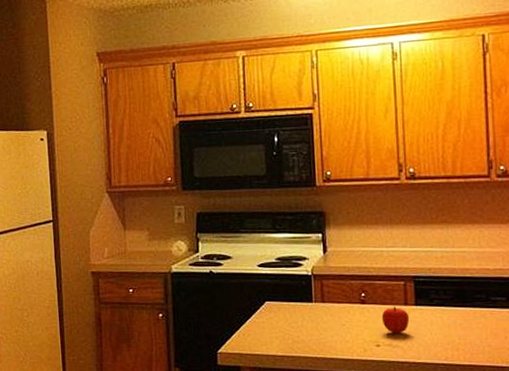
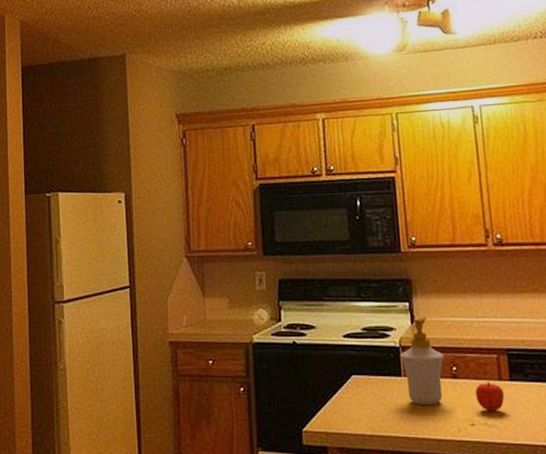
soap bottle: none [312,247,354,329] -> present [400,317,445,406]

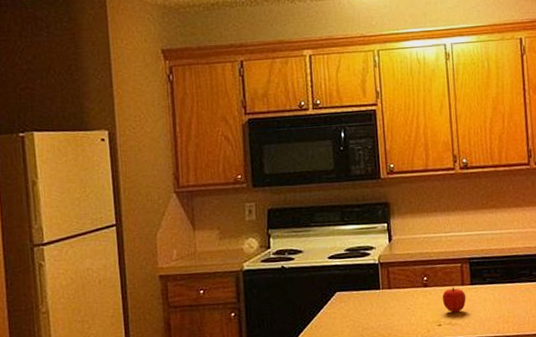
soap bottle: present [400,317,445,406] -> none [379,235,417,313]

